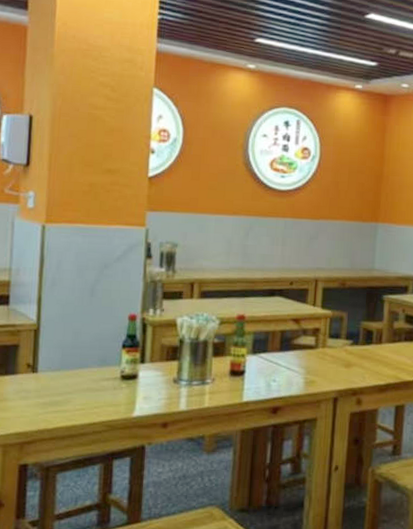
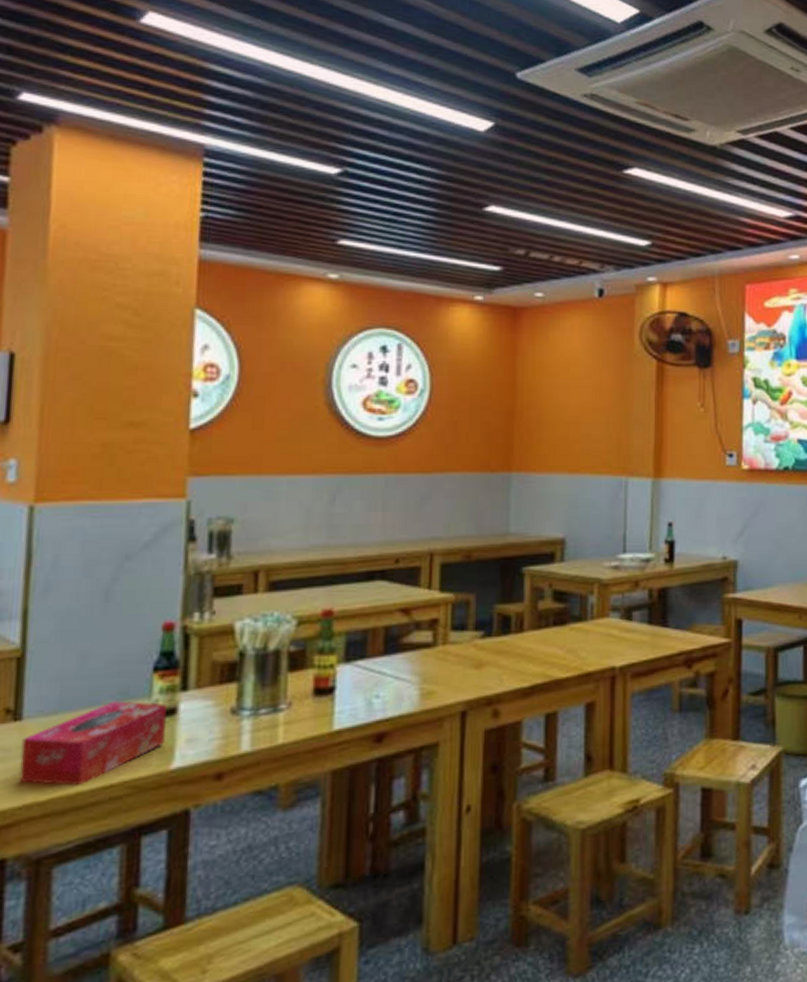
tissue box: none [36,366,131,421] -> present [19,701,167,787]

